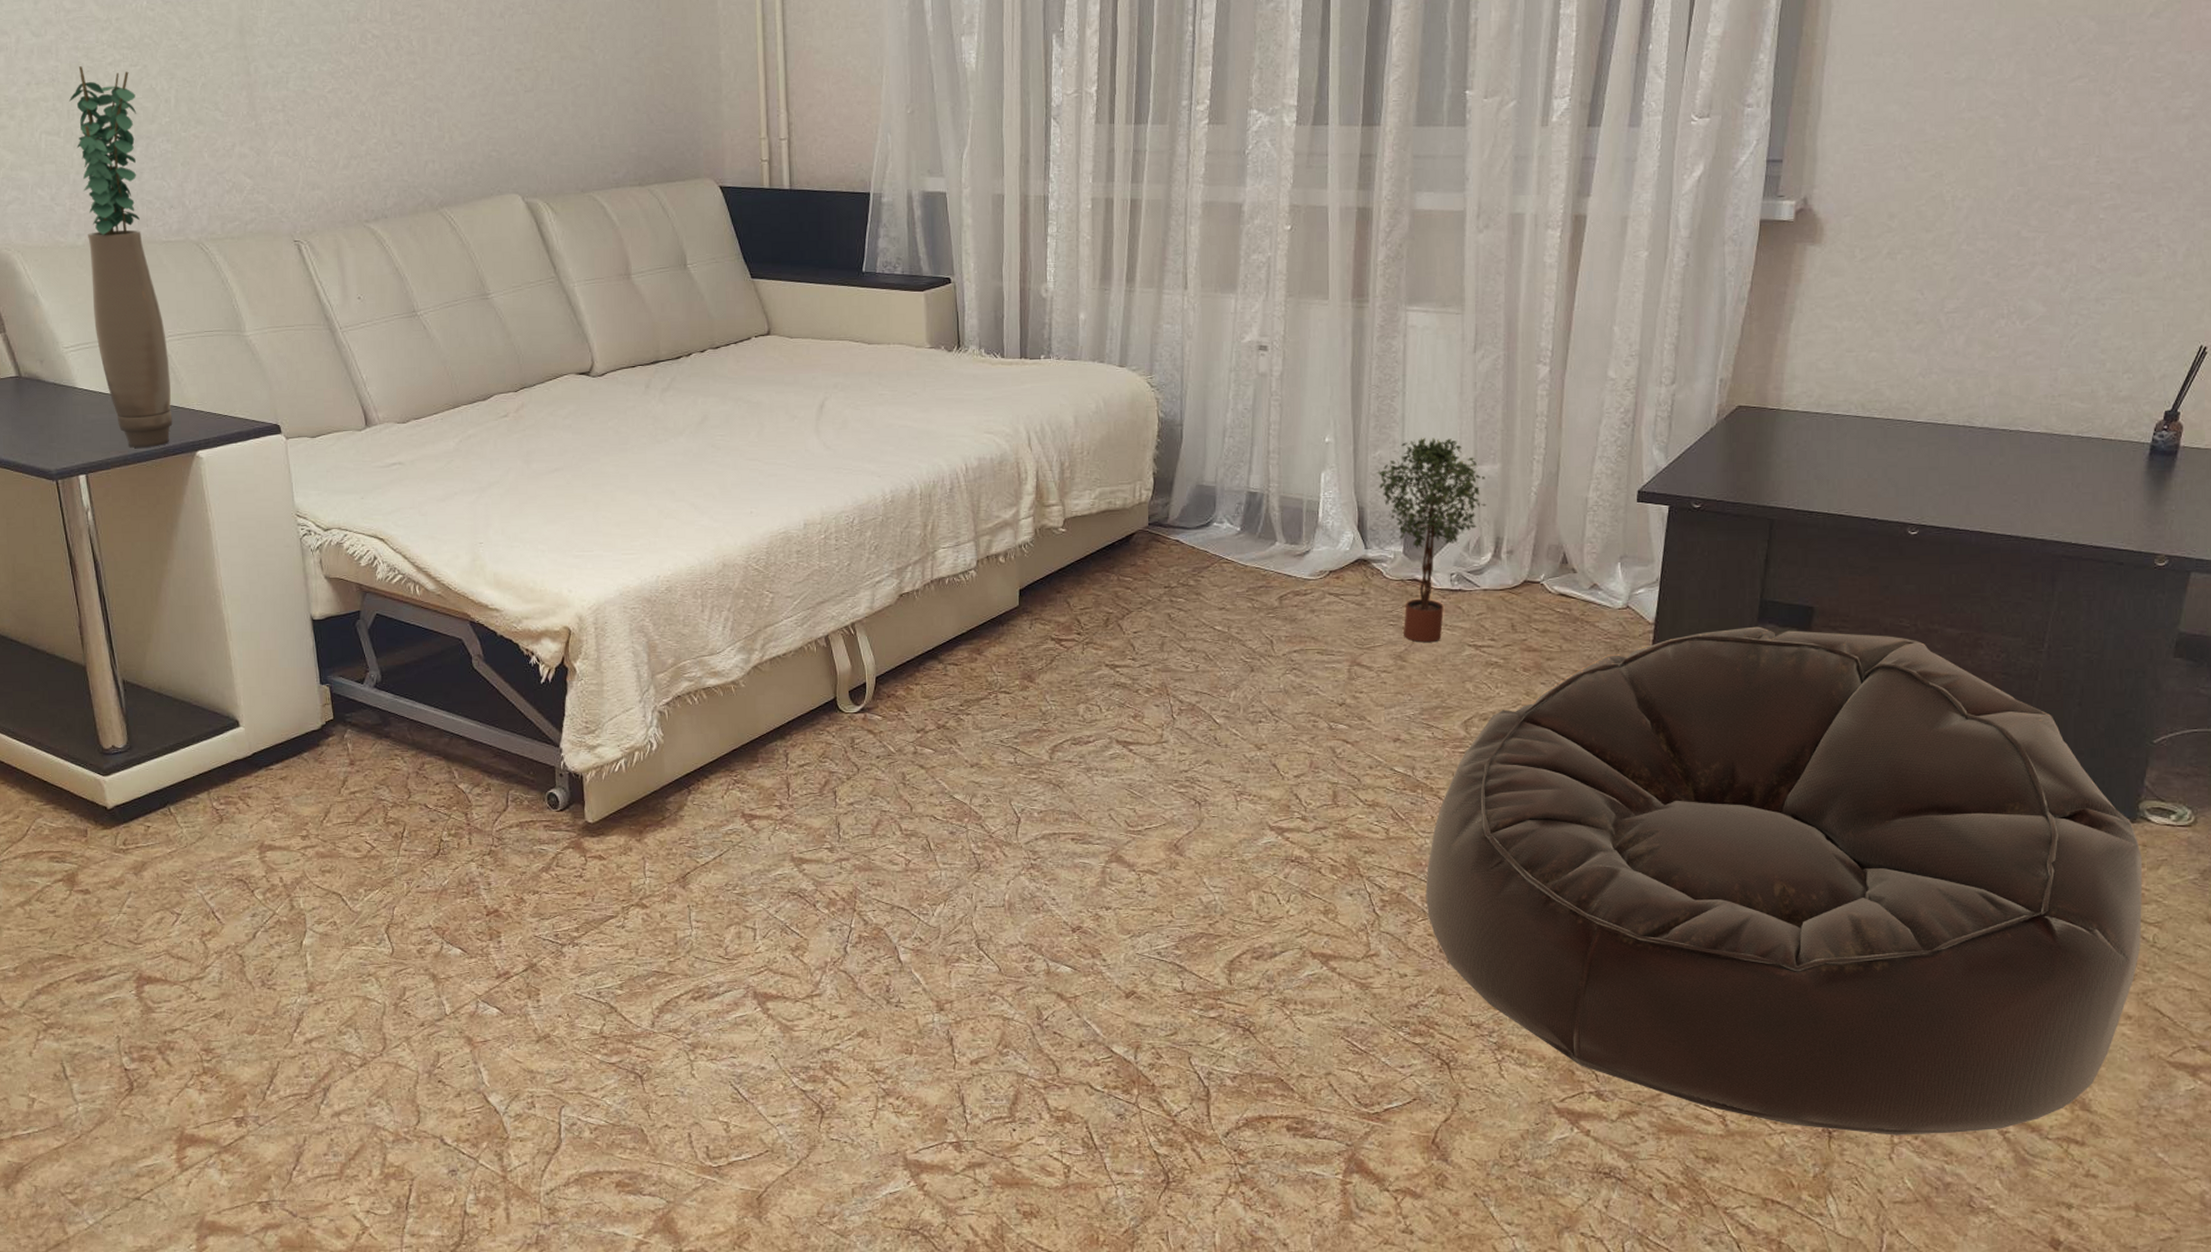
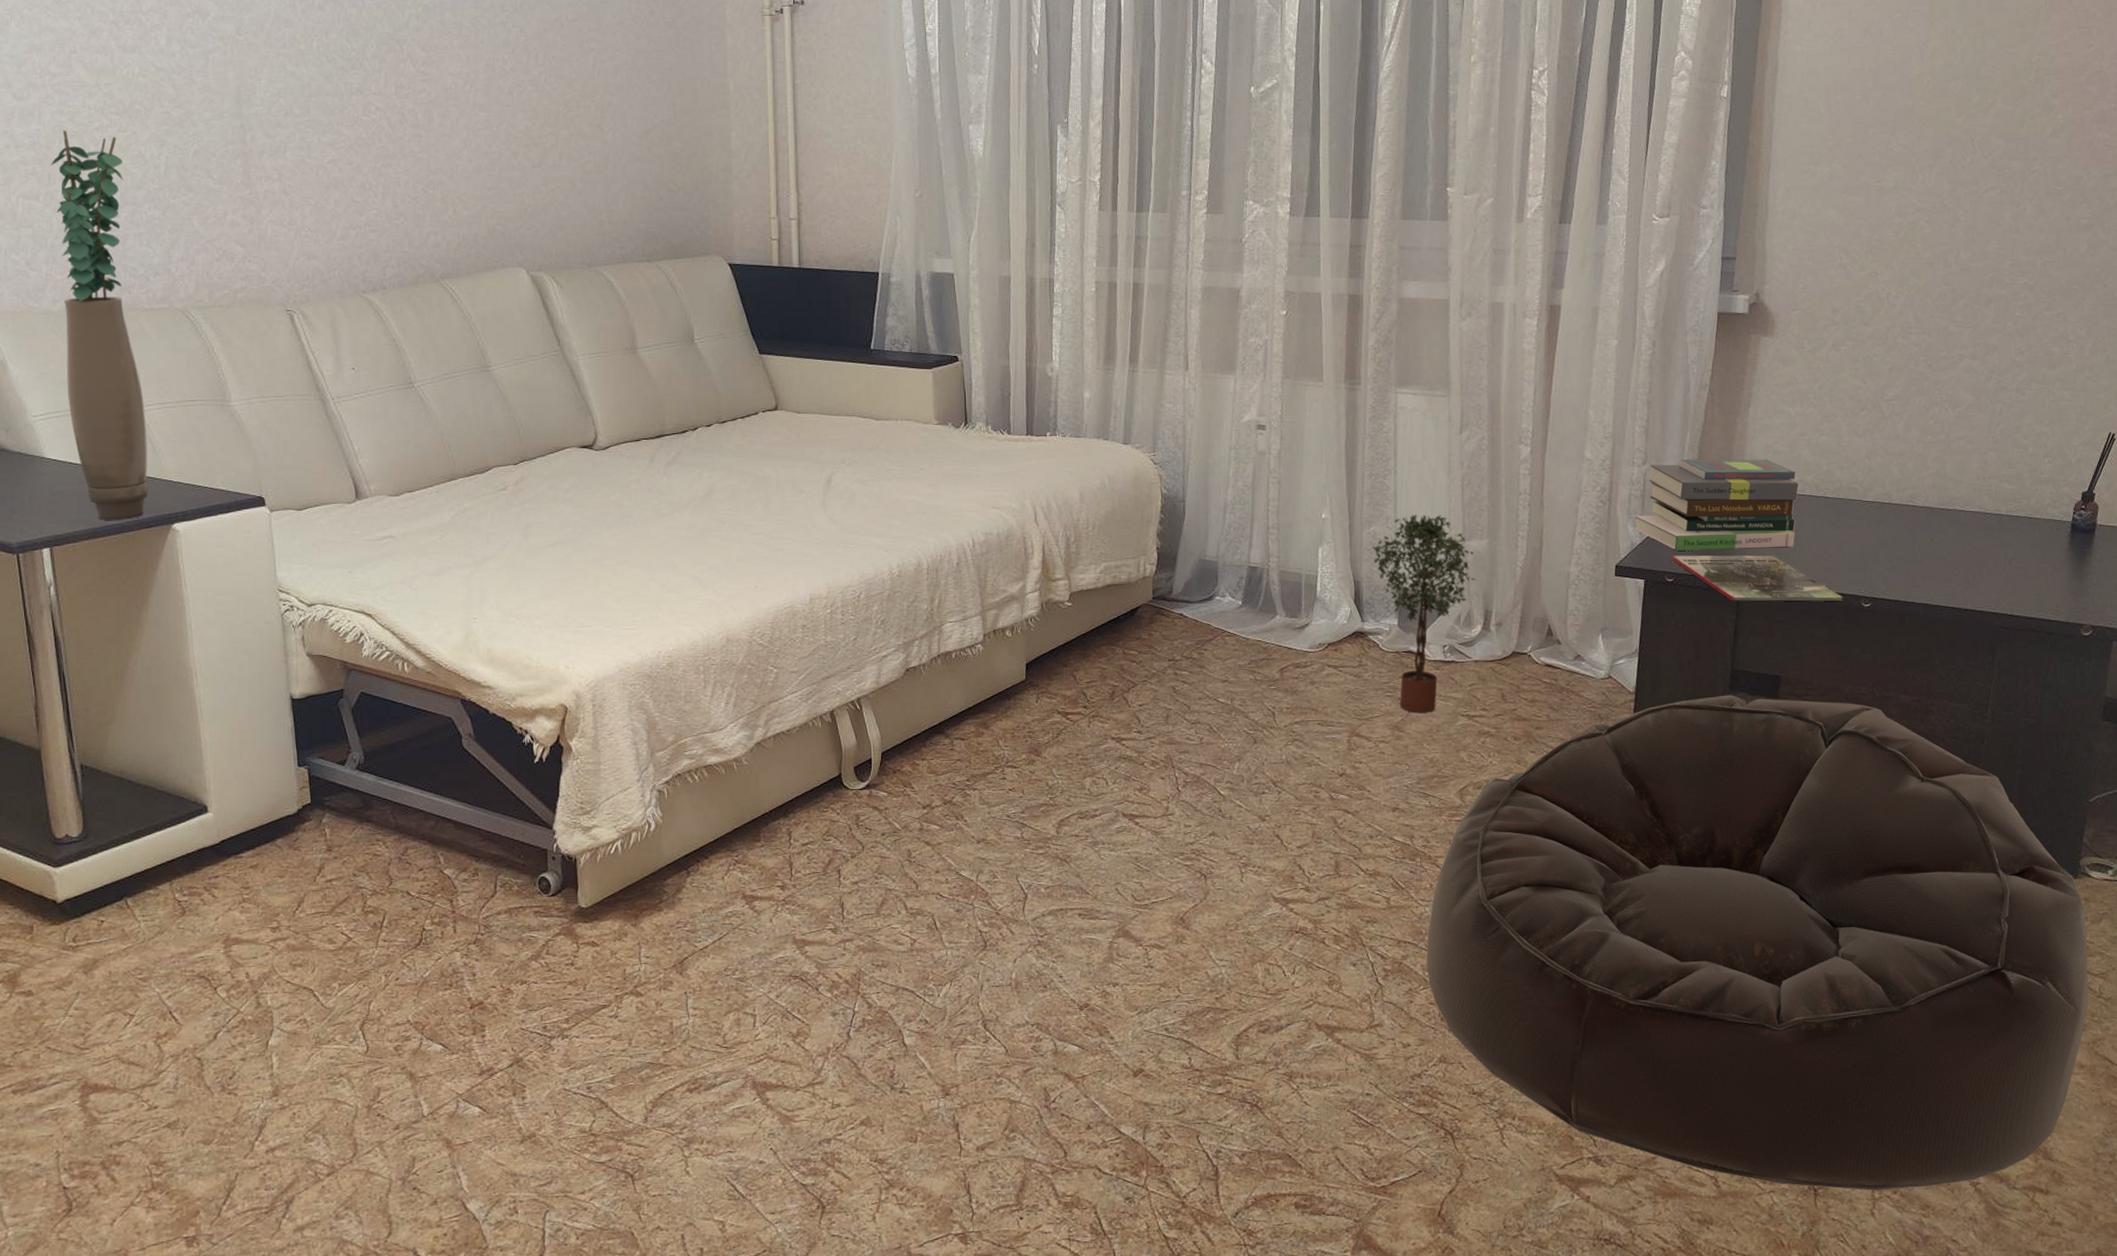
books: none [1660,377,1843,475] -> present [1634,459,1798,551]
magazine: none [1699,479,1887,529] -> present [1671,555,1843,602]

